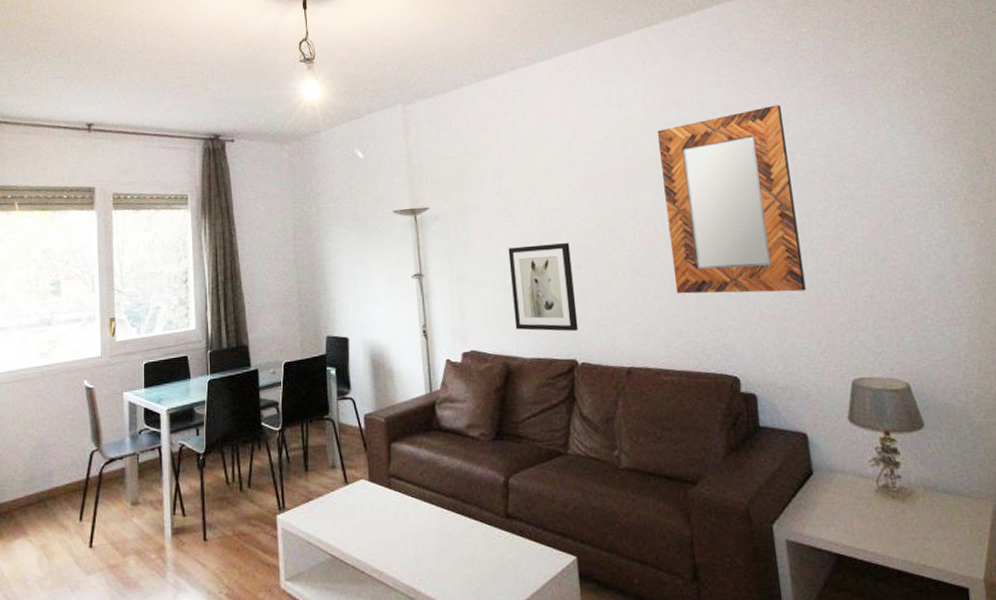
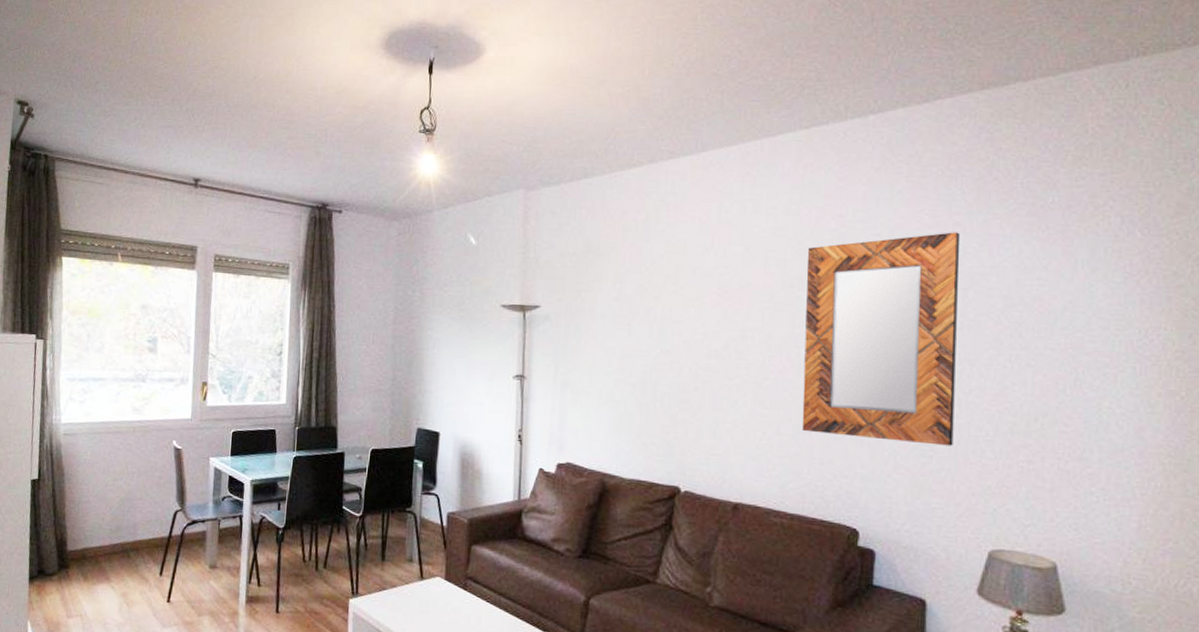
wall art: present [508,242,578,332] -> none [617,359,689,456]

